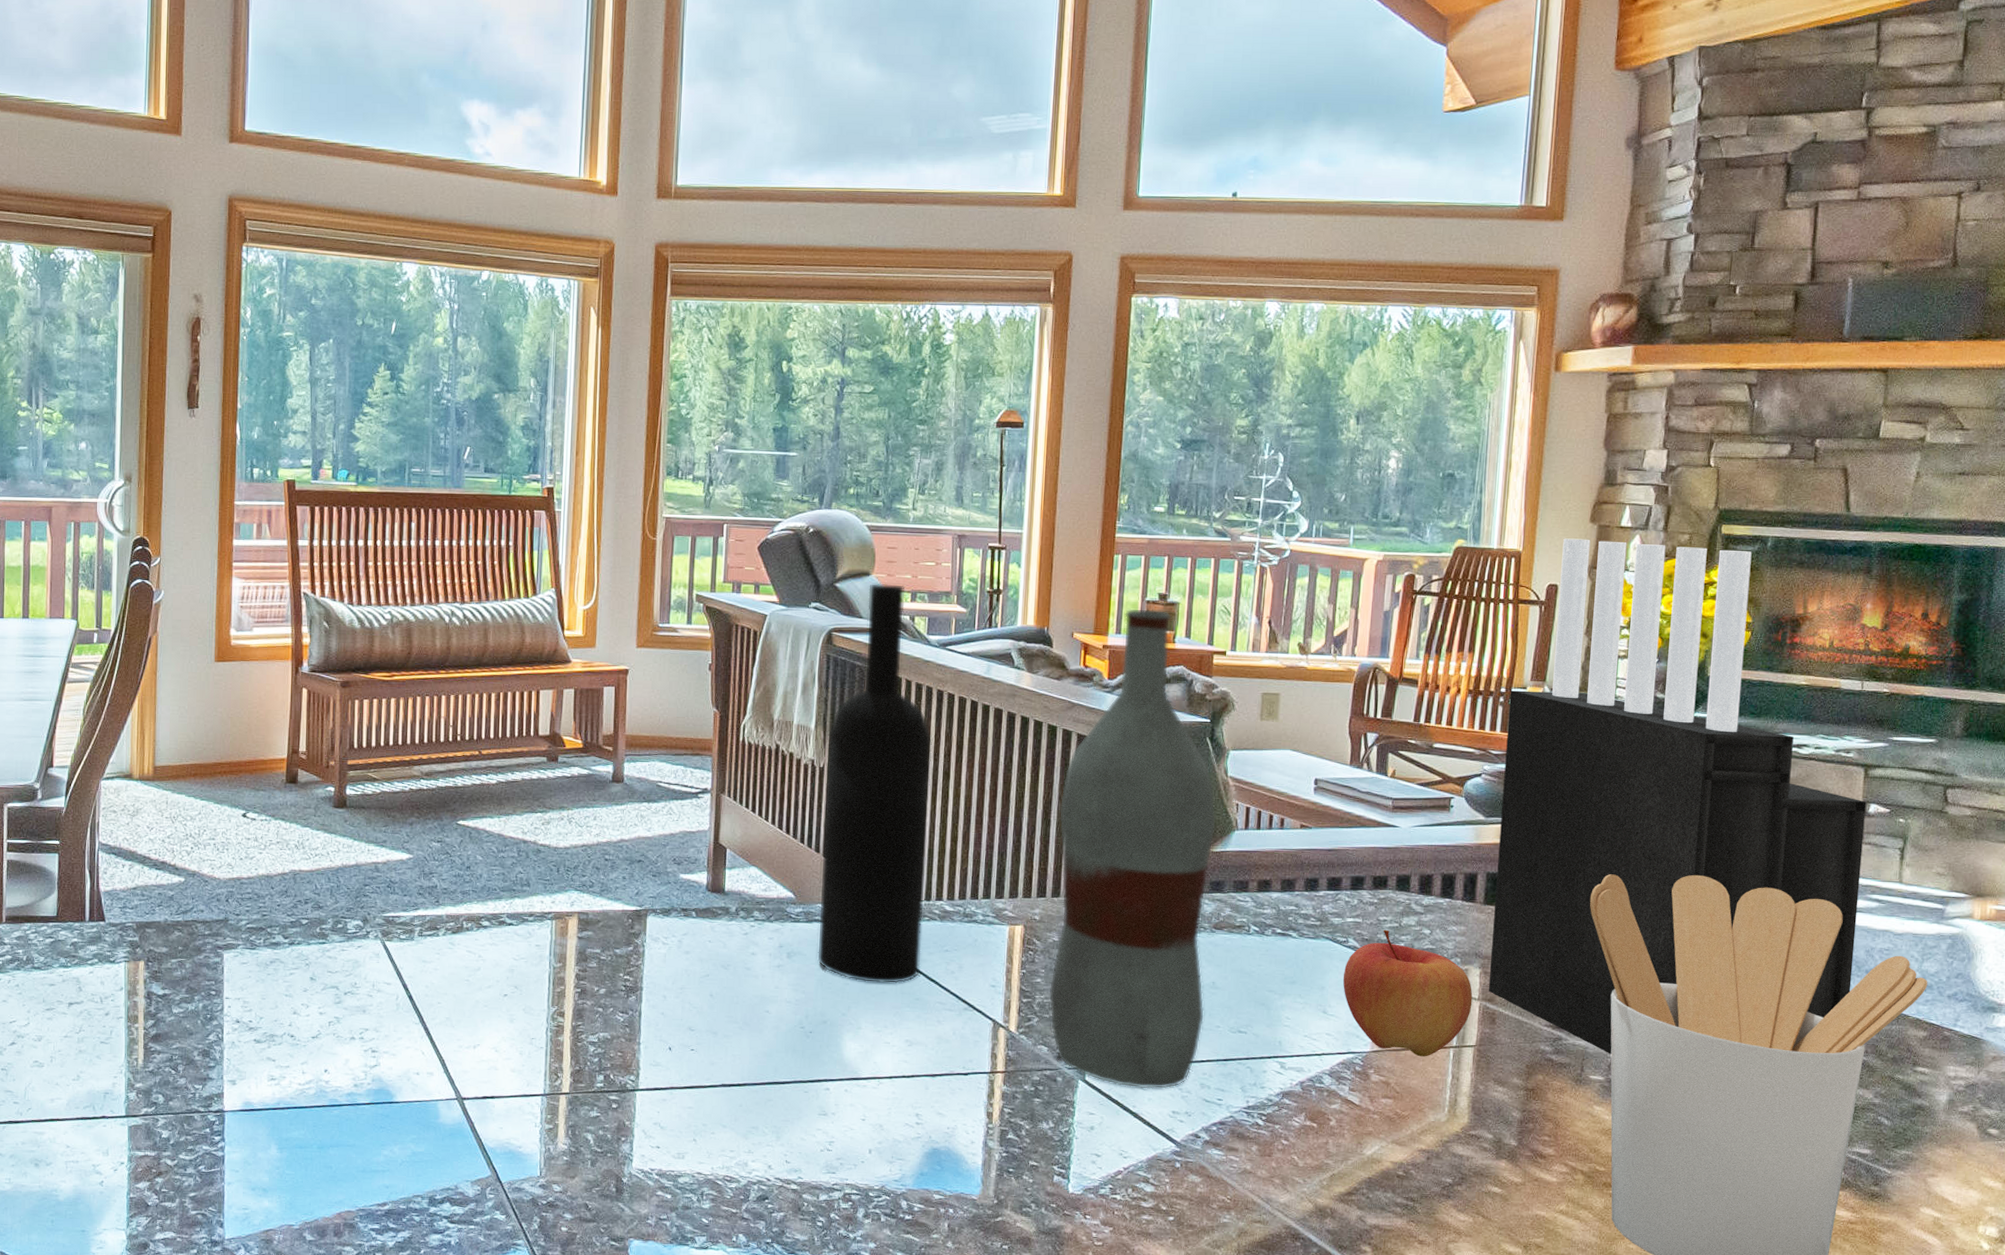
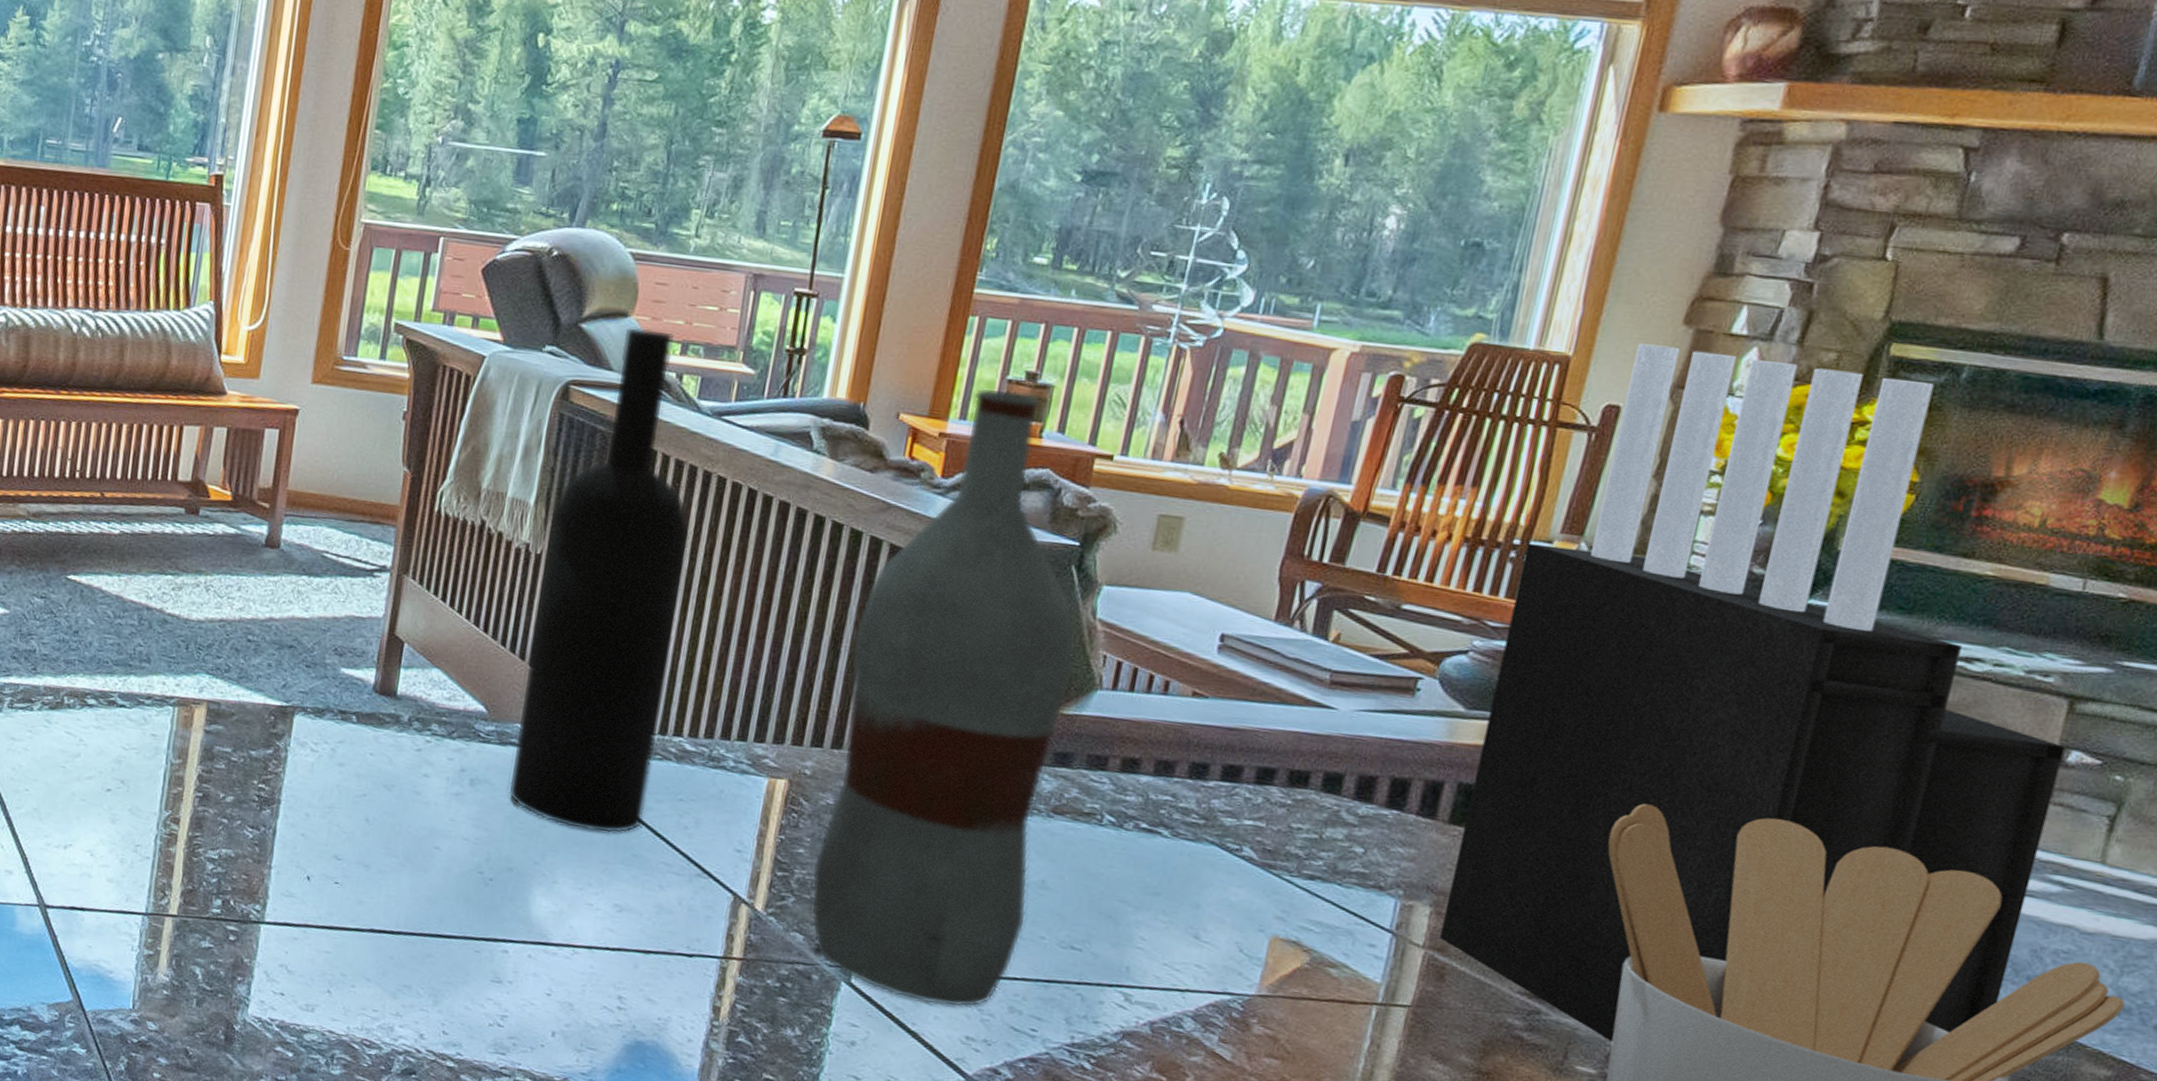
apple: present [1343,929,1473,1057] -> none [1227,840,1416,1012]

